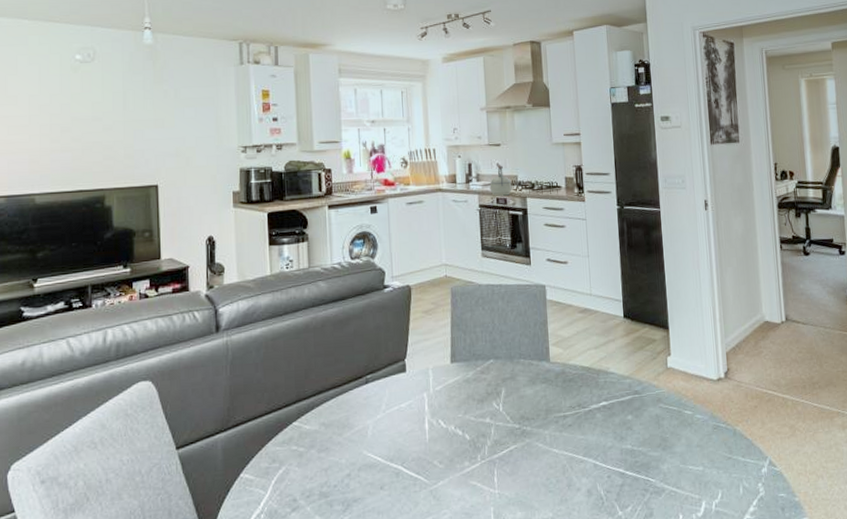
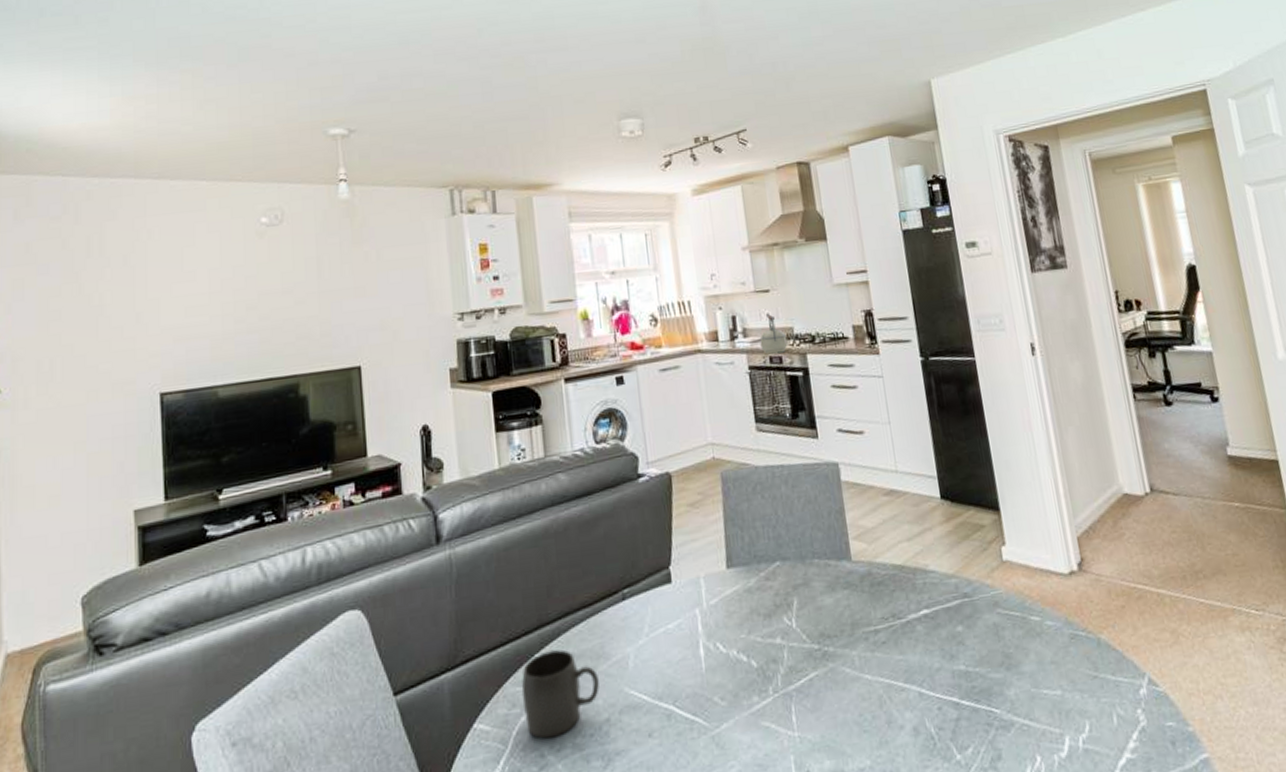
mug: none [280,419,343,487] -> present [521,649,600,739]

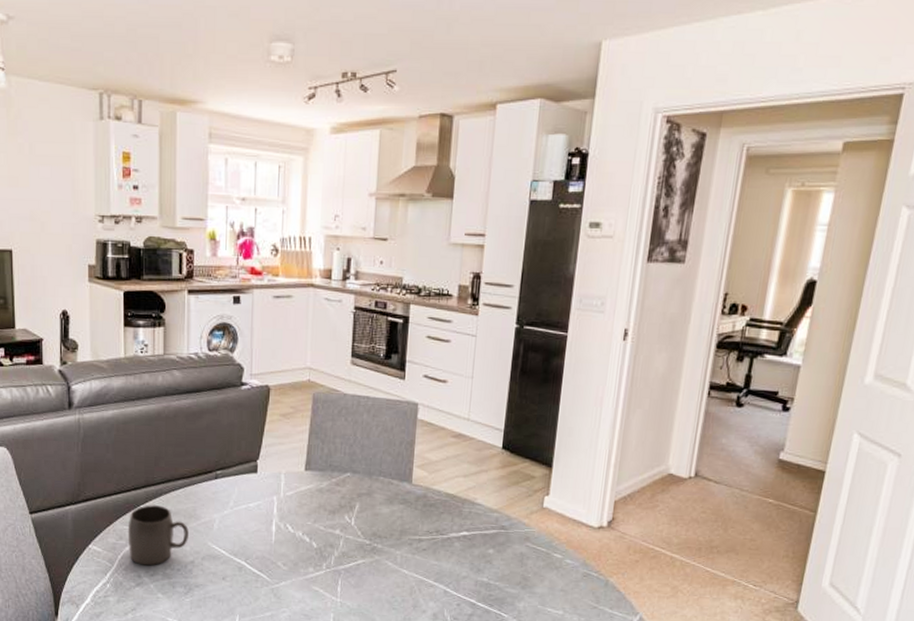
kettle: present [760,314,788,355] -> none [369,262,395,299]

